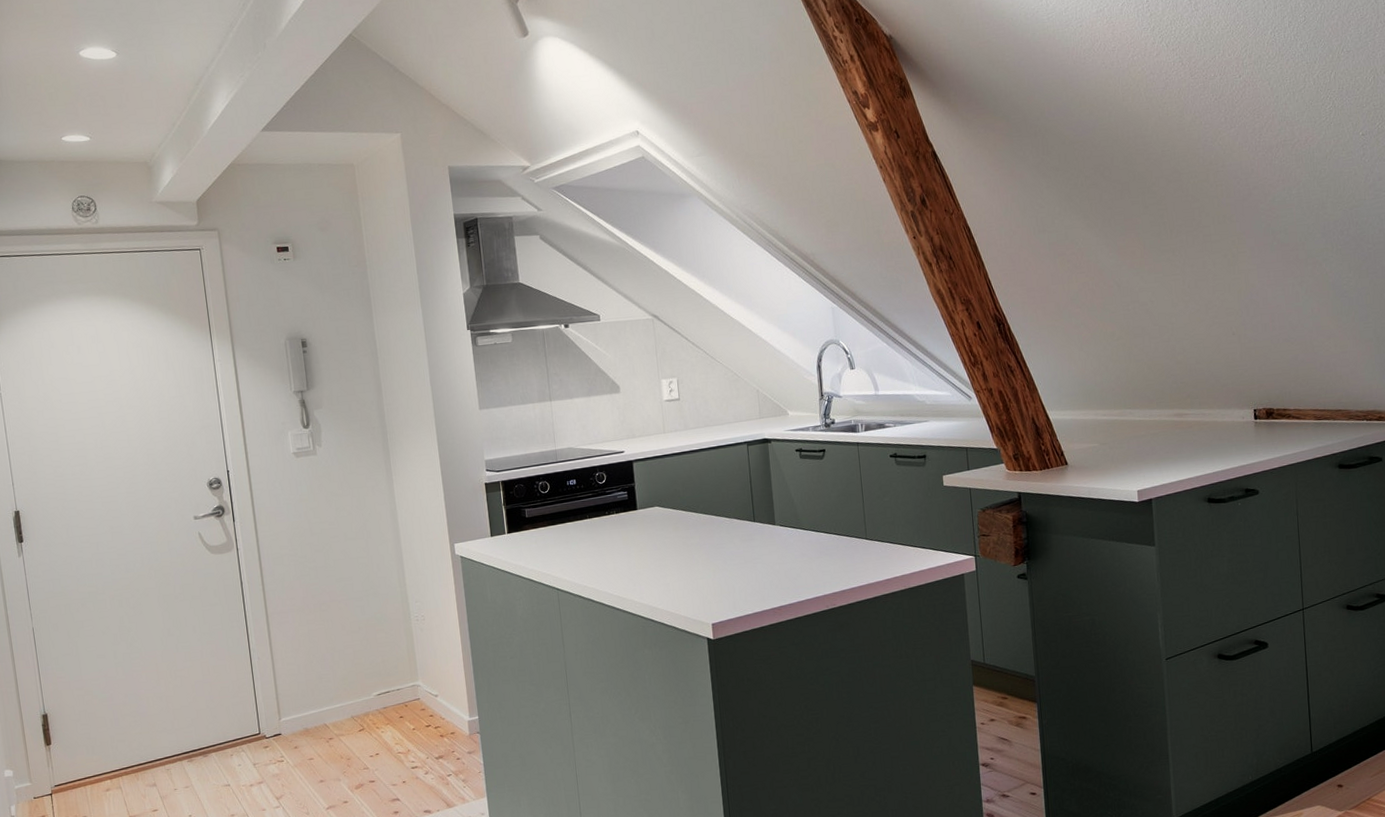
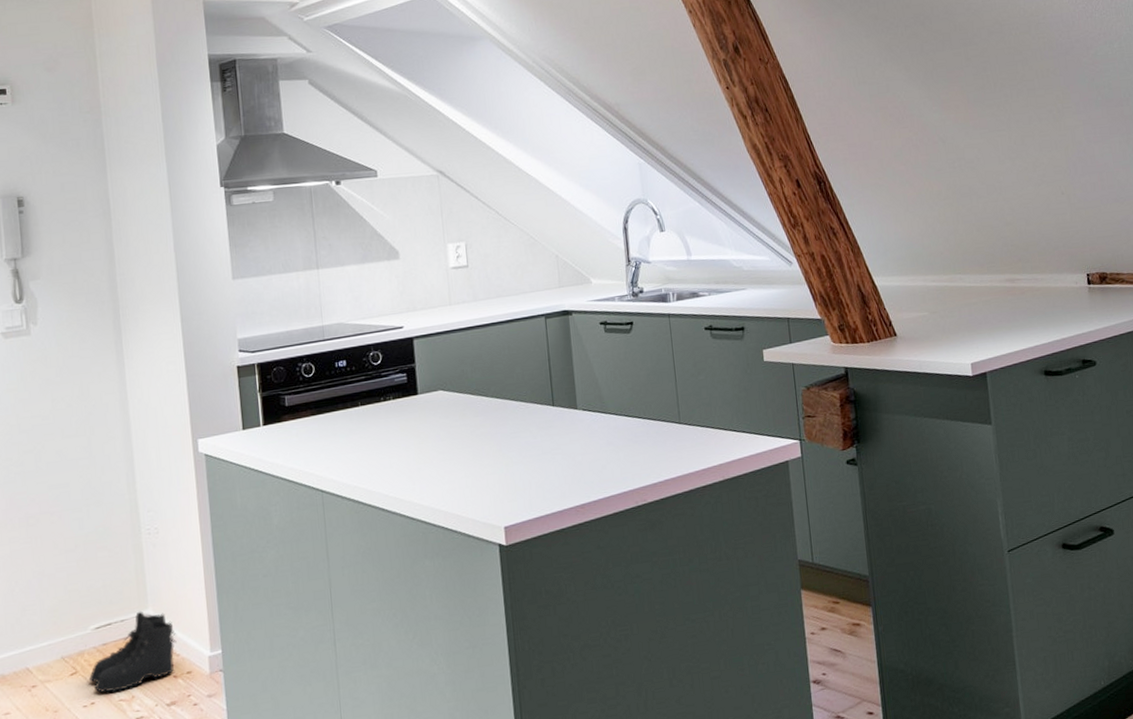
boots: none [374,682,442,747] -> present [89,611,177,693]

